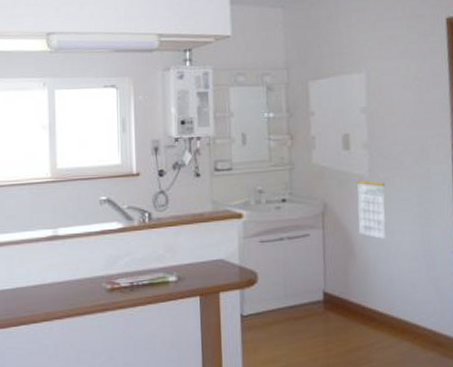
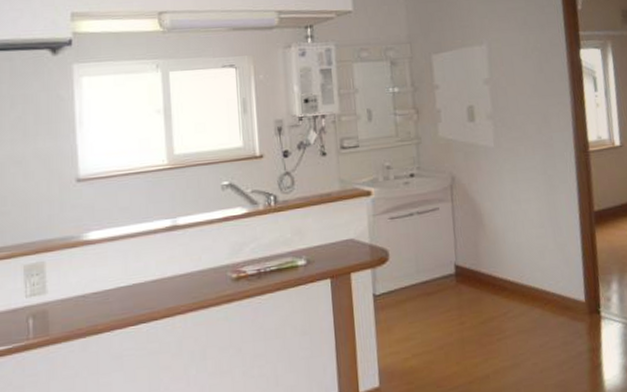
calendar: present [356,169,386,239] -> none [482,140,513,208]

